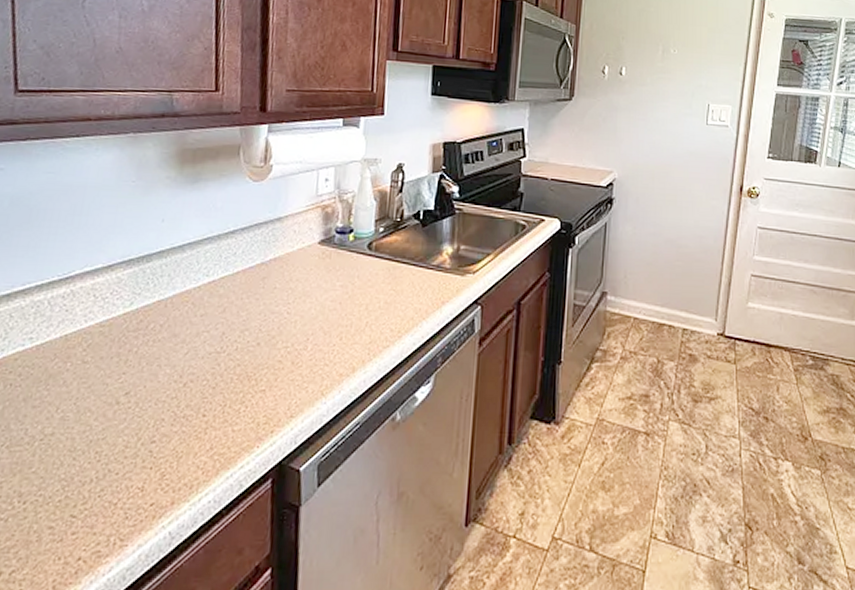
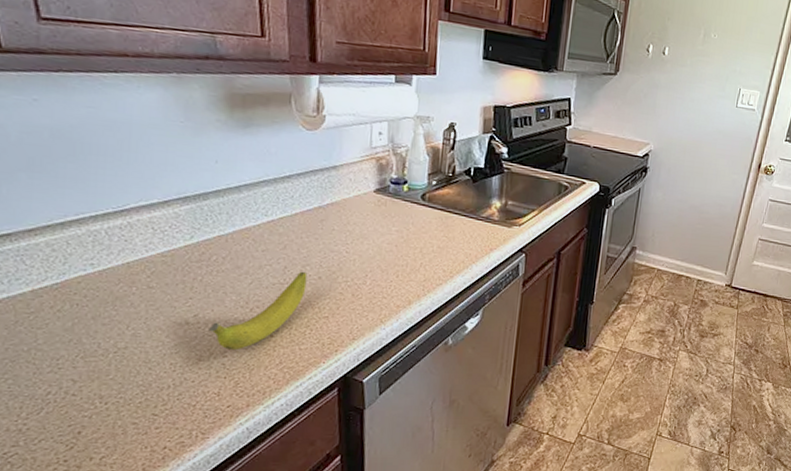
banana: none [139,337,246,435] -> present [208,271,308,351]

